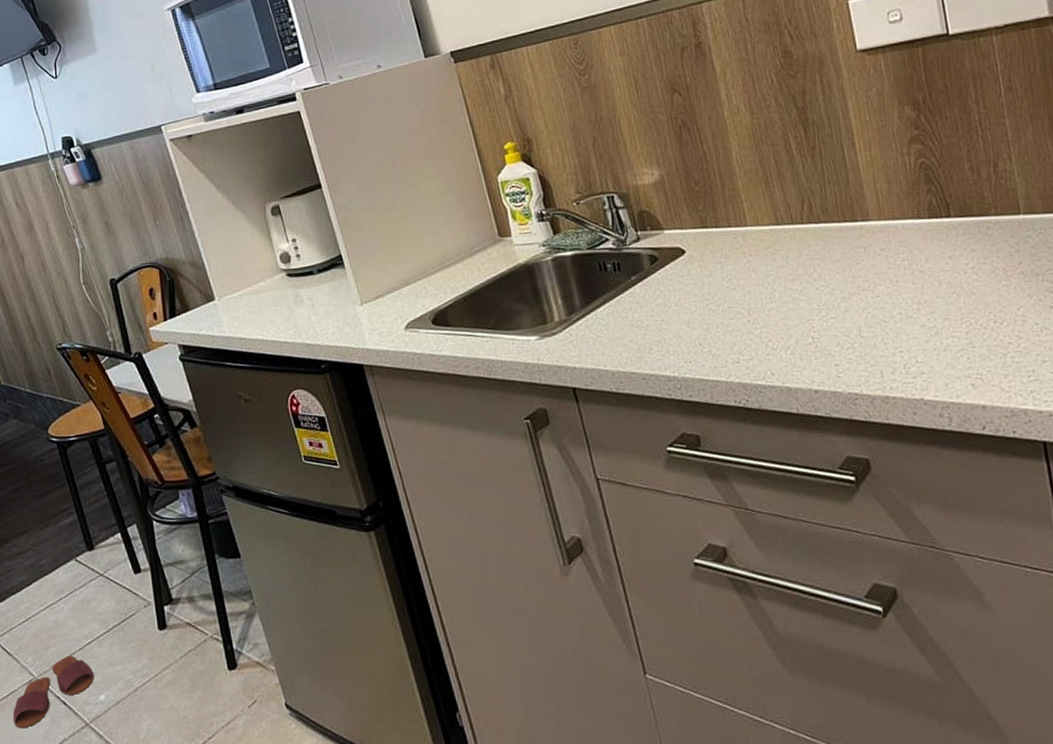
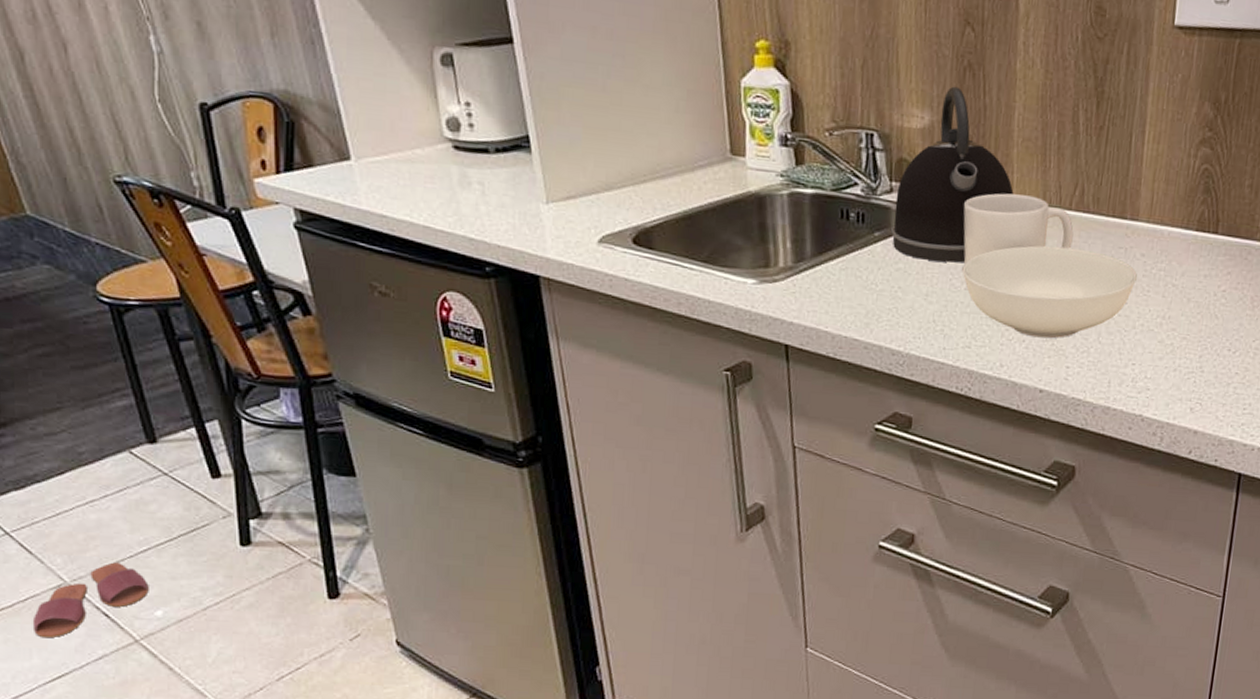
kettle: none [643,142,747,293] -> present [891,86,1014,263]
mug: none [704,218,813,289] -> present [963,193,1074,264]
bowl: none [715,255,884,343] -> present [962,245,1138,339]

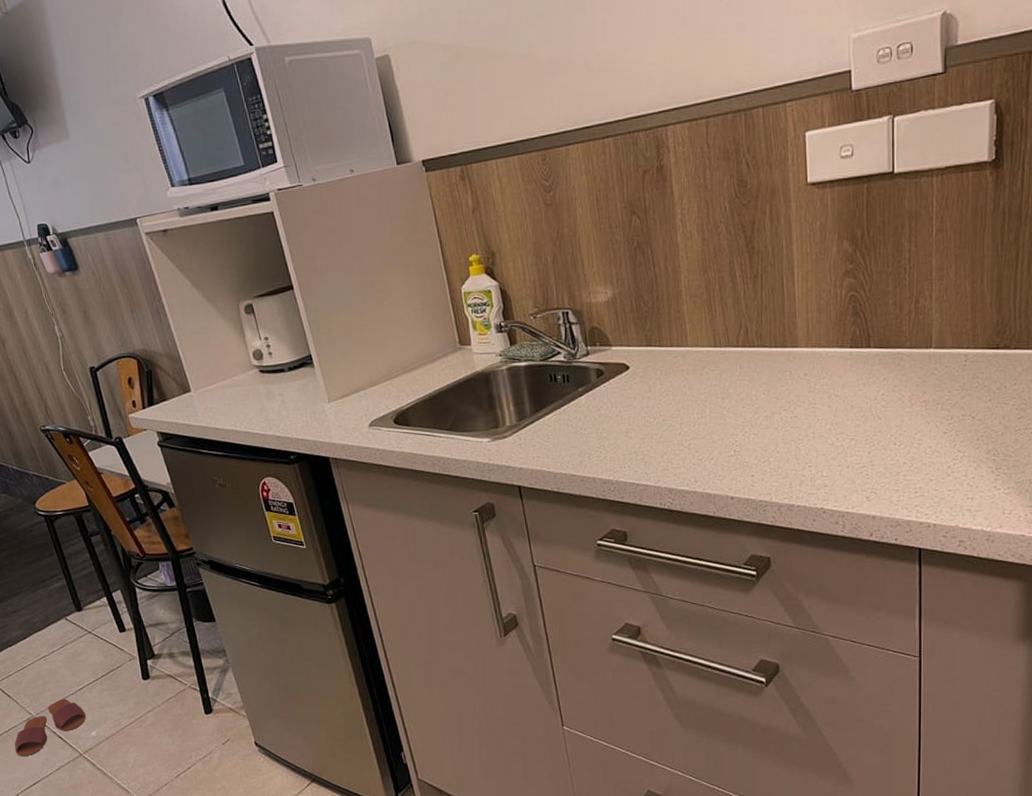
kettle: present [891,86,1014,263] -> none [592,264,688,405]
bowl: present [962,245,1138,339] -> none [653,377,804,455]
mug: present [963,193,1074,264] -> none [647,340,743,403]

